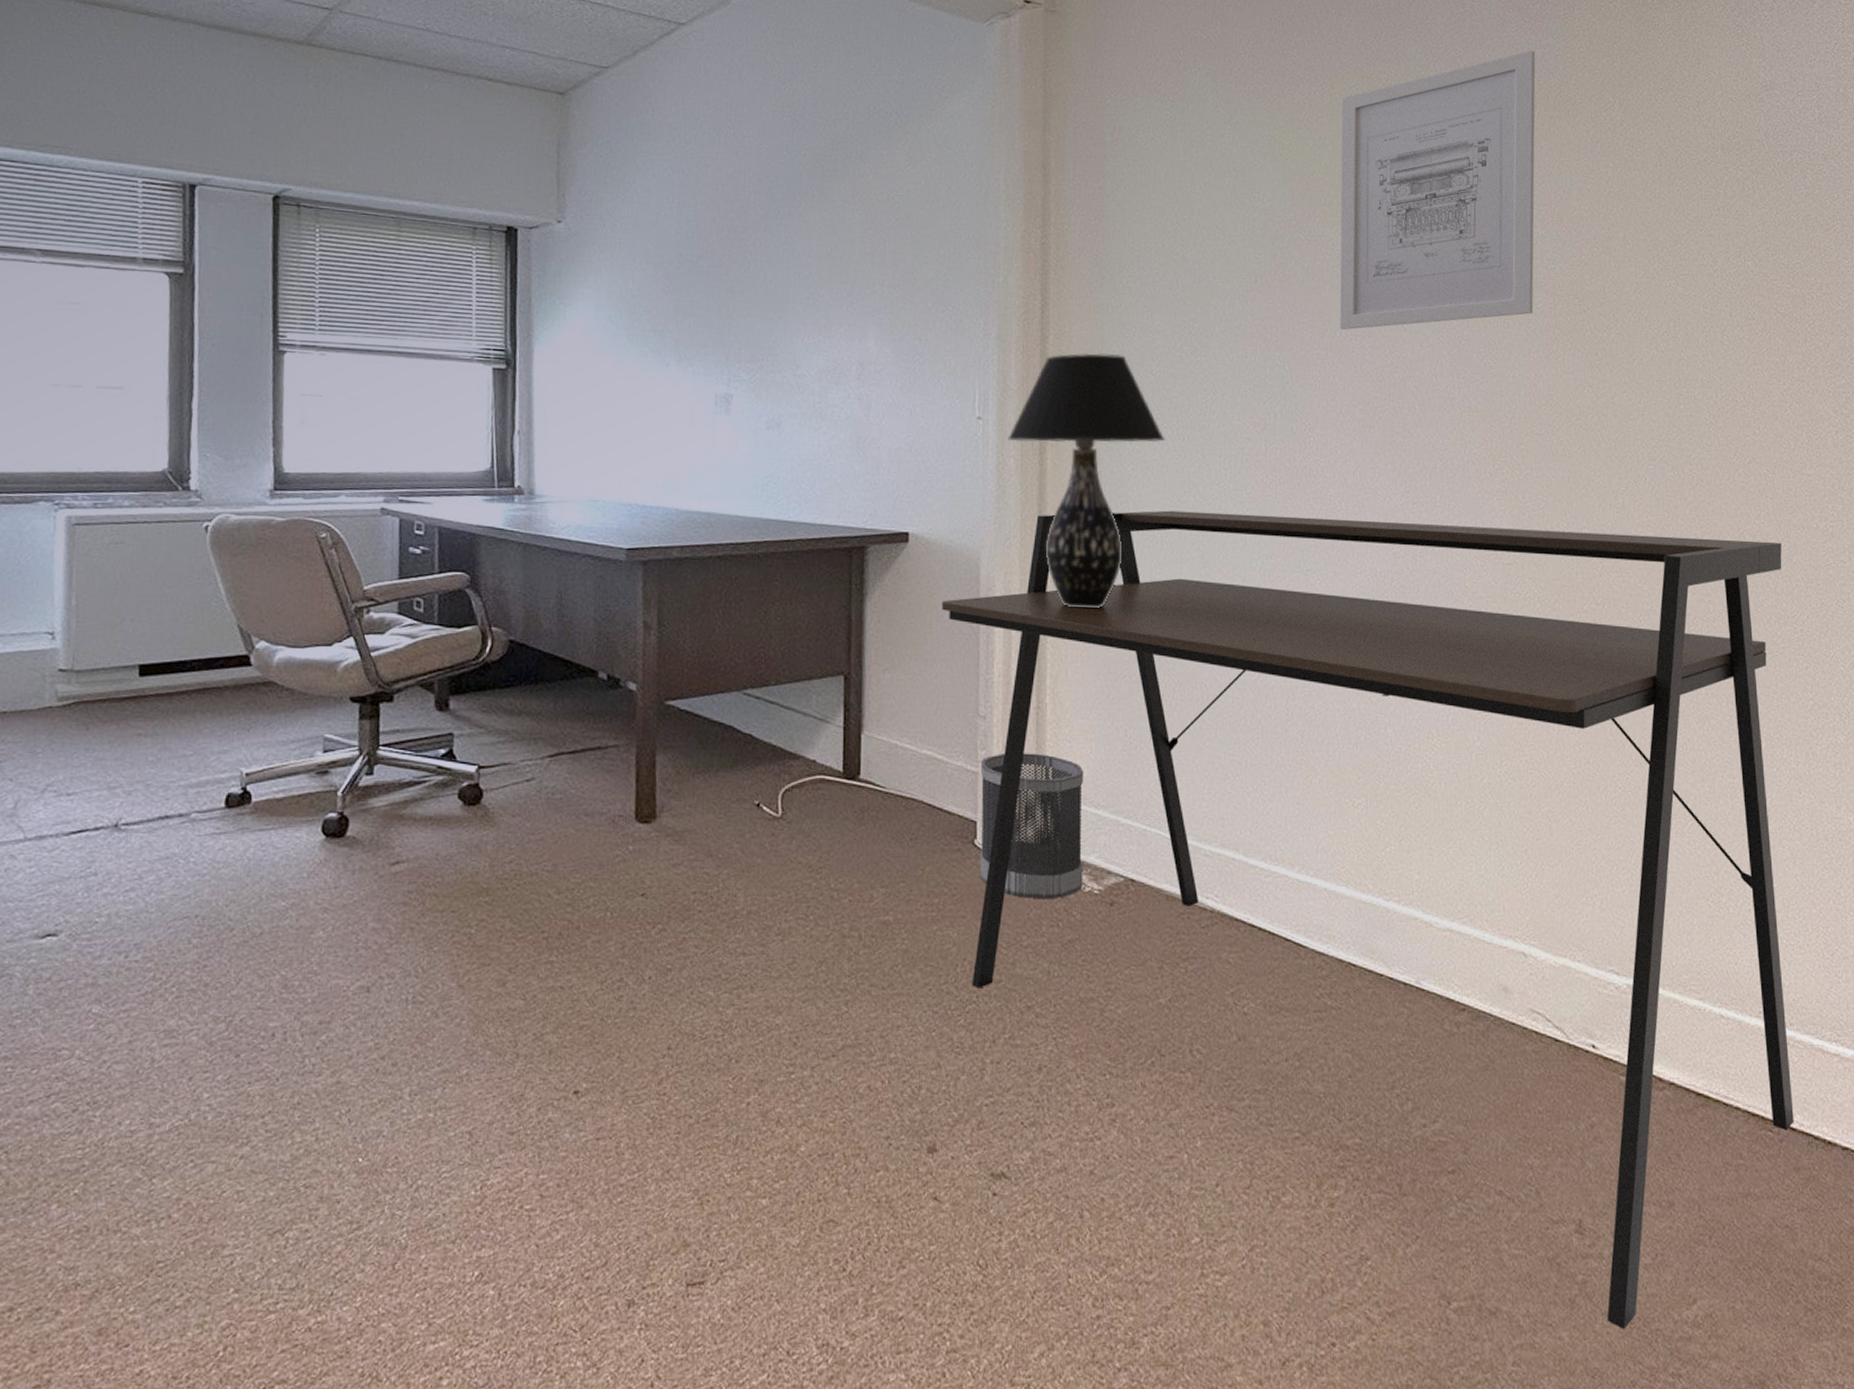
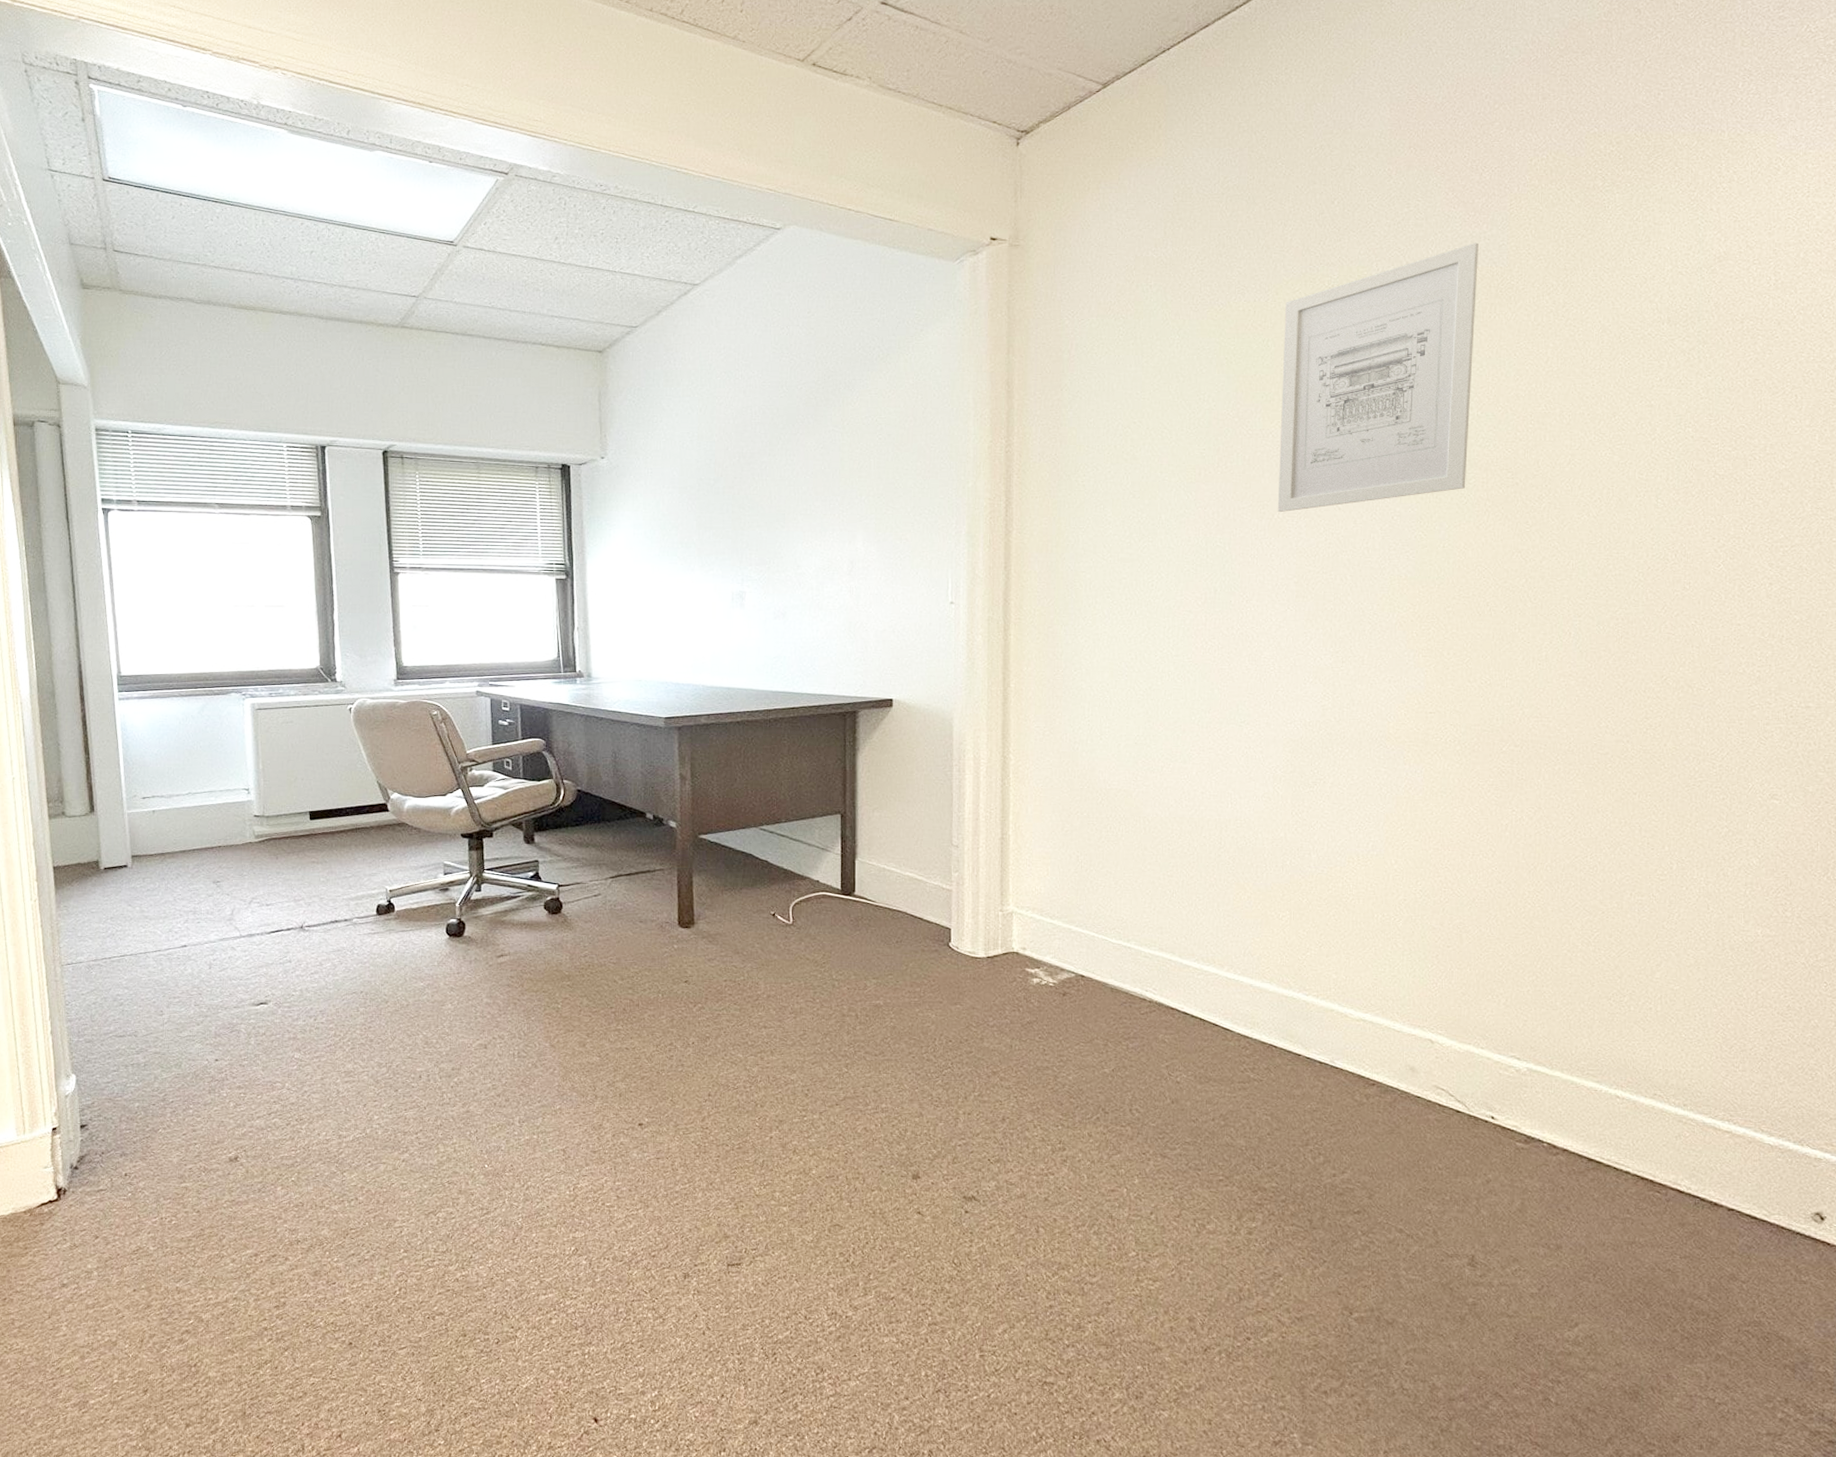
desk: present [941,510,1794,1329] -> none [920,674,1705,1343]
wastebasket: present [979,753,1084,900] -> none [953,875,1042,990]
table lamp: present [1007,353,1165,609] -> none [976,544,1115,758]

